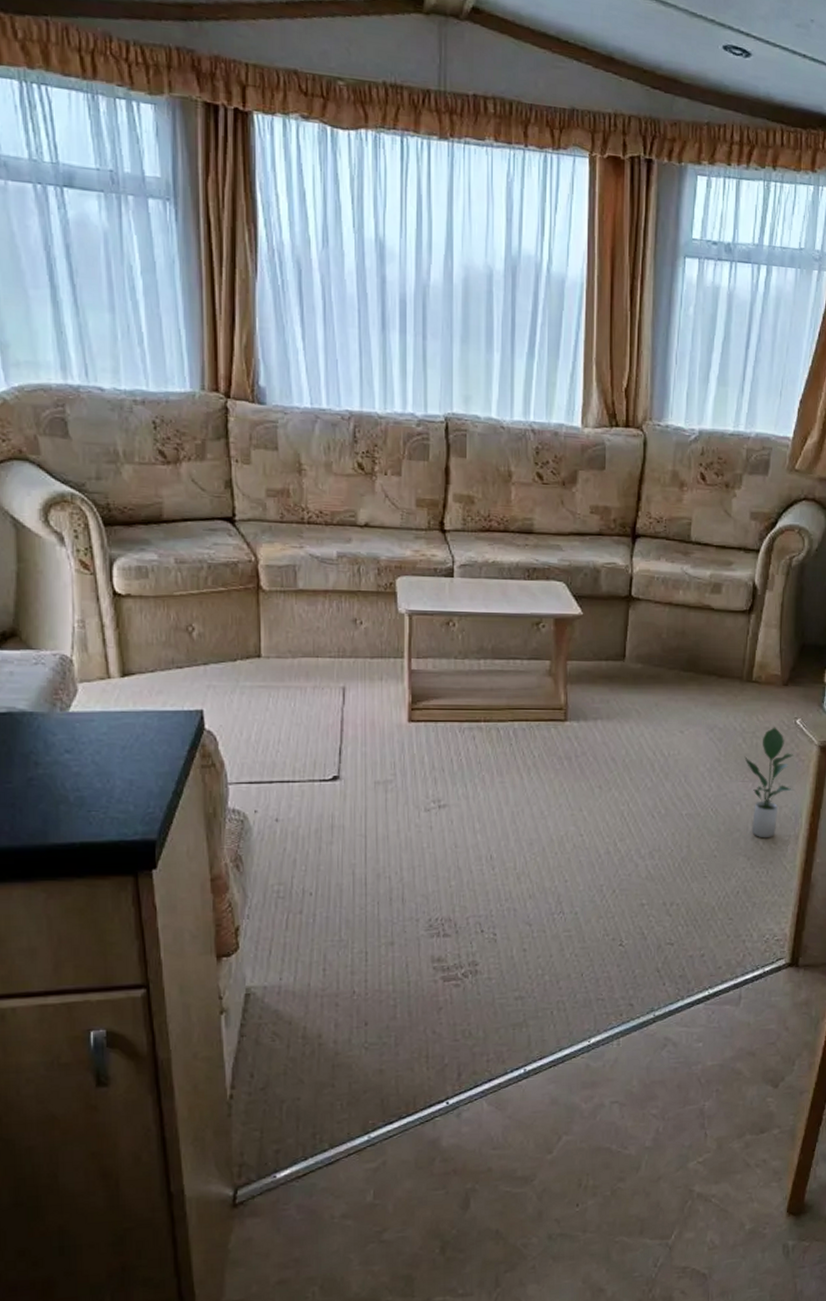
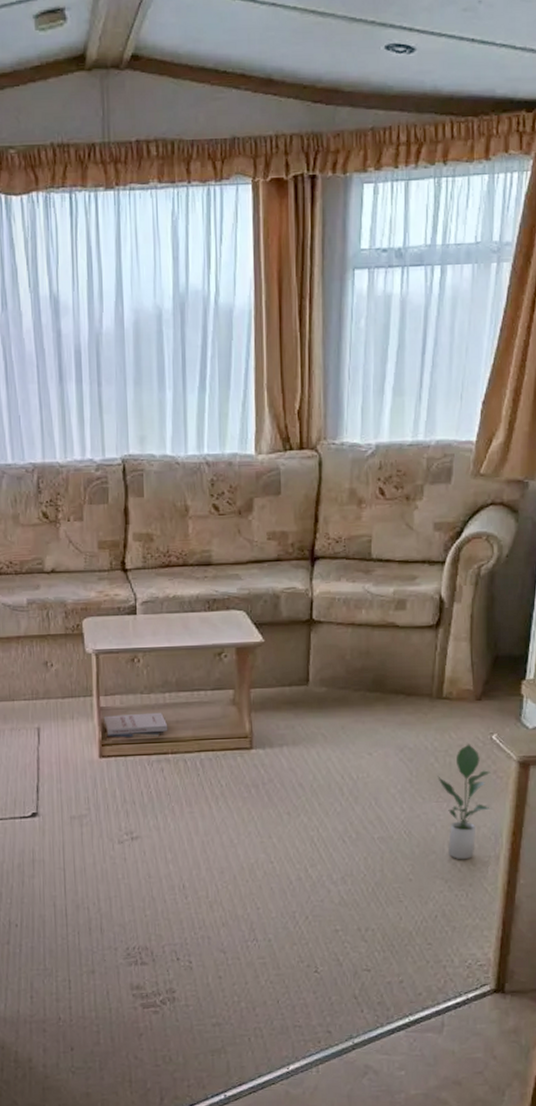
books: none [414,678,482,705] -> present [103,712,168,738]

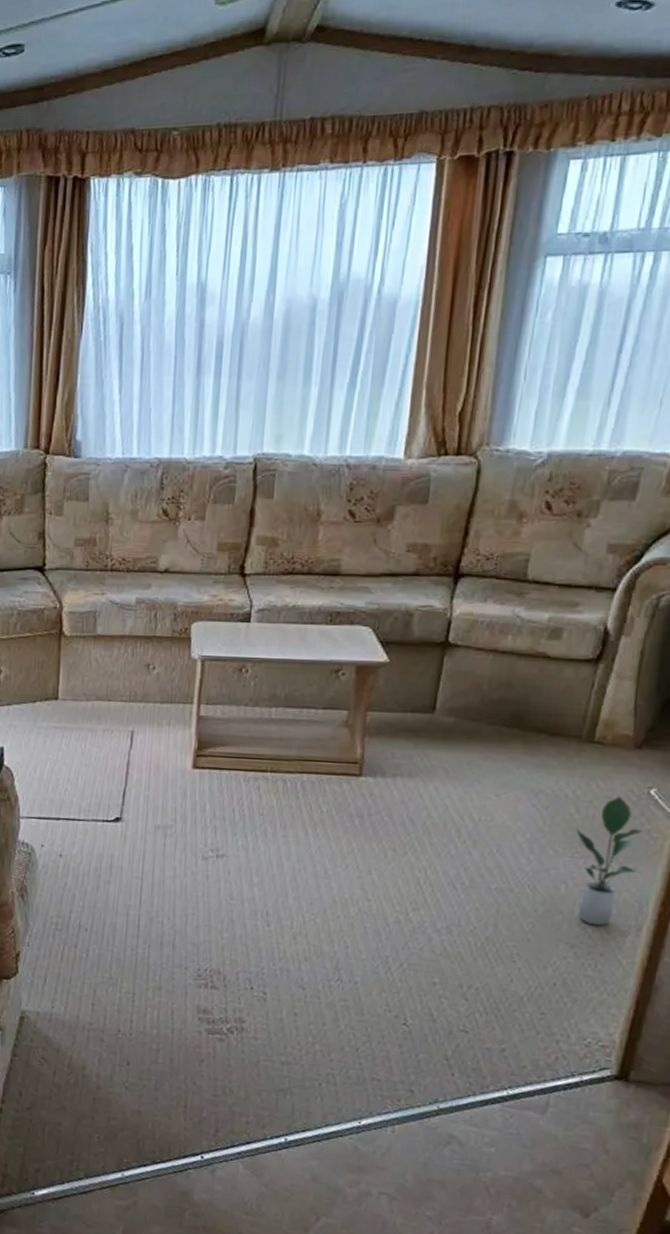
books: present [103,712,168,738] -> none [201,725,271,754]

